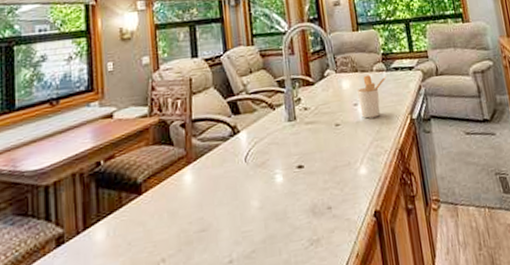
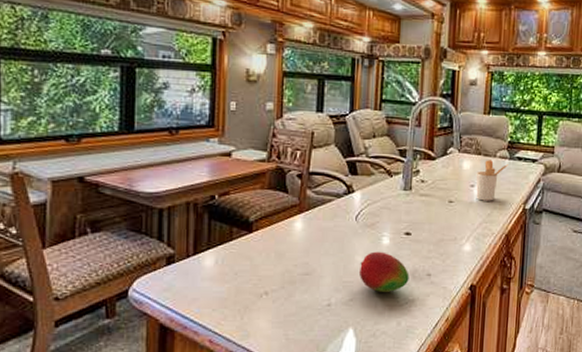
fruit: none [256,191,310,238] -> present [358,251,409,292]

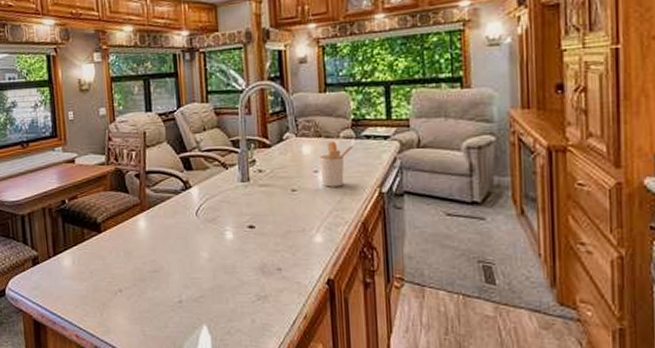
fruit: present [358,251,409,292] -> none [205,246,259,288]

